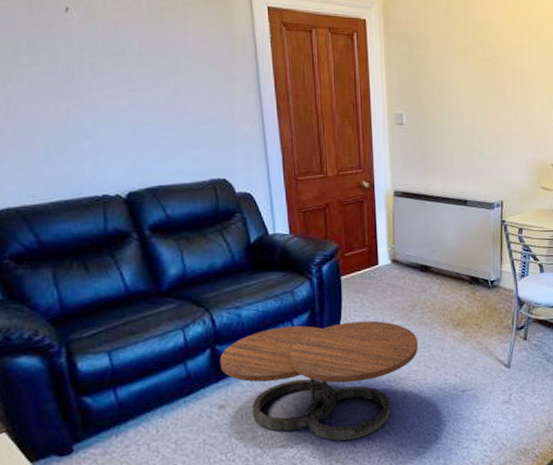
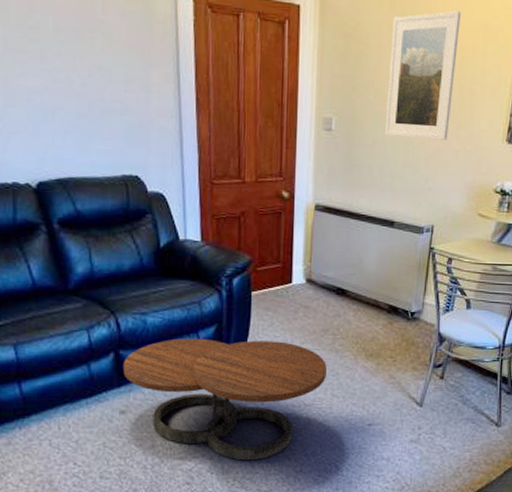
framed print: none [449,17,507,126] -> present [384,11,461,140]

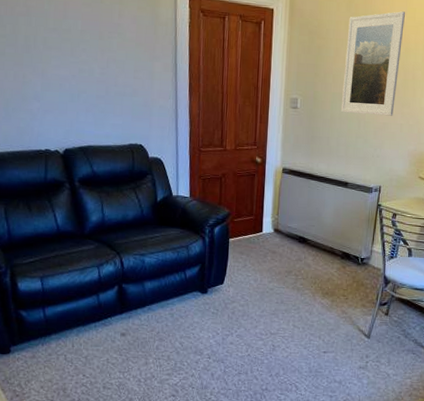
coffee table: present [122,338,327,461] -> none [124,275,290,379]

